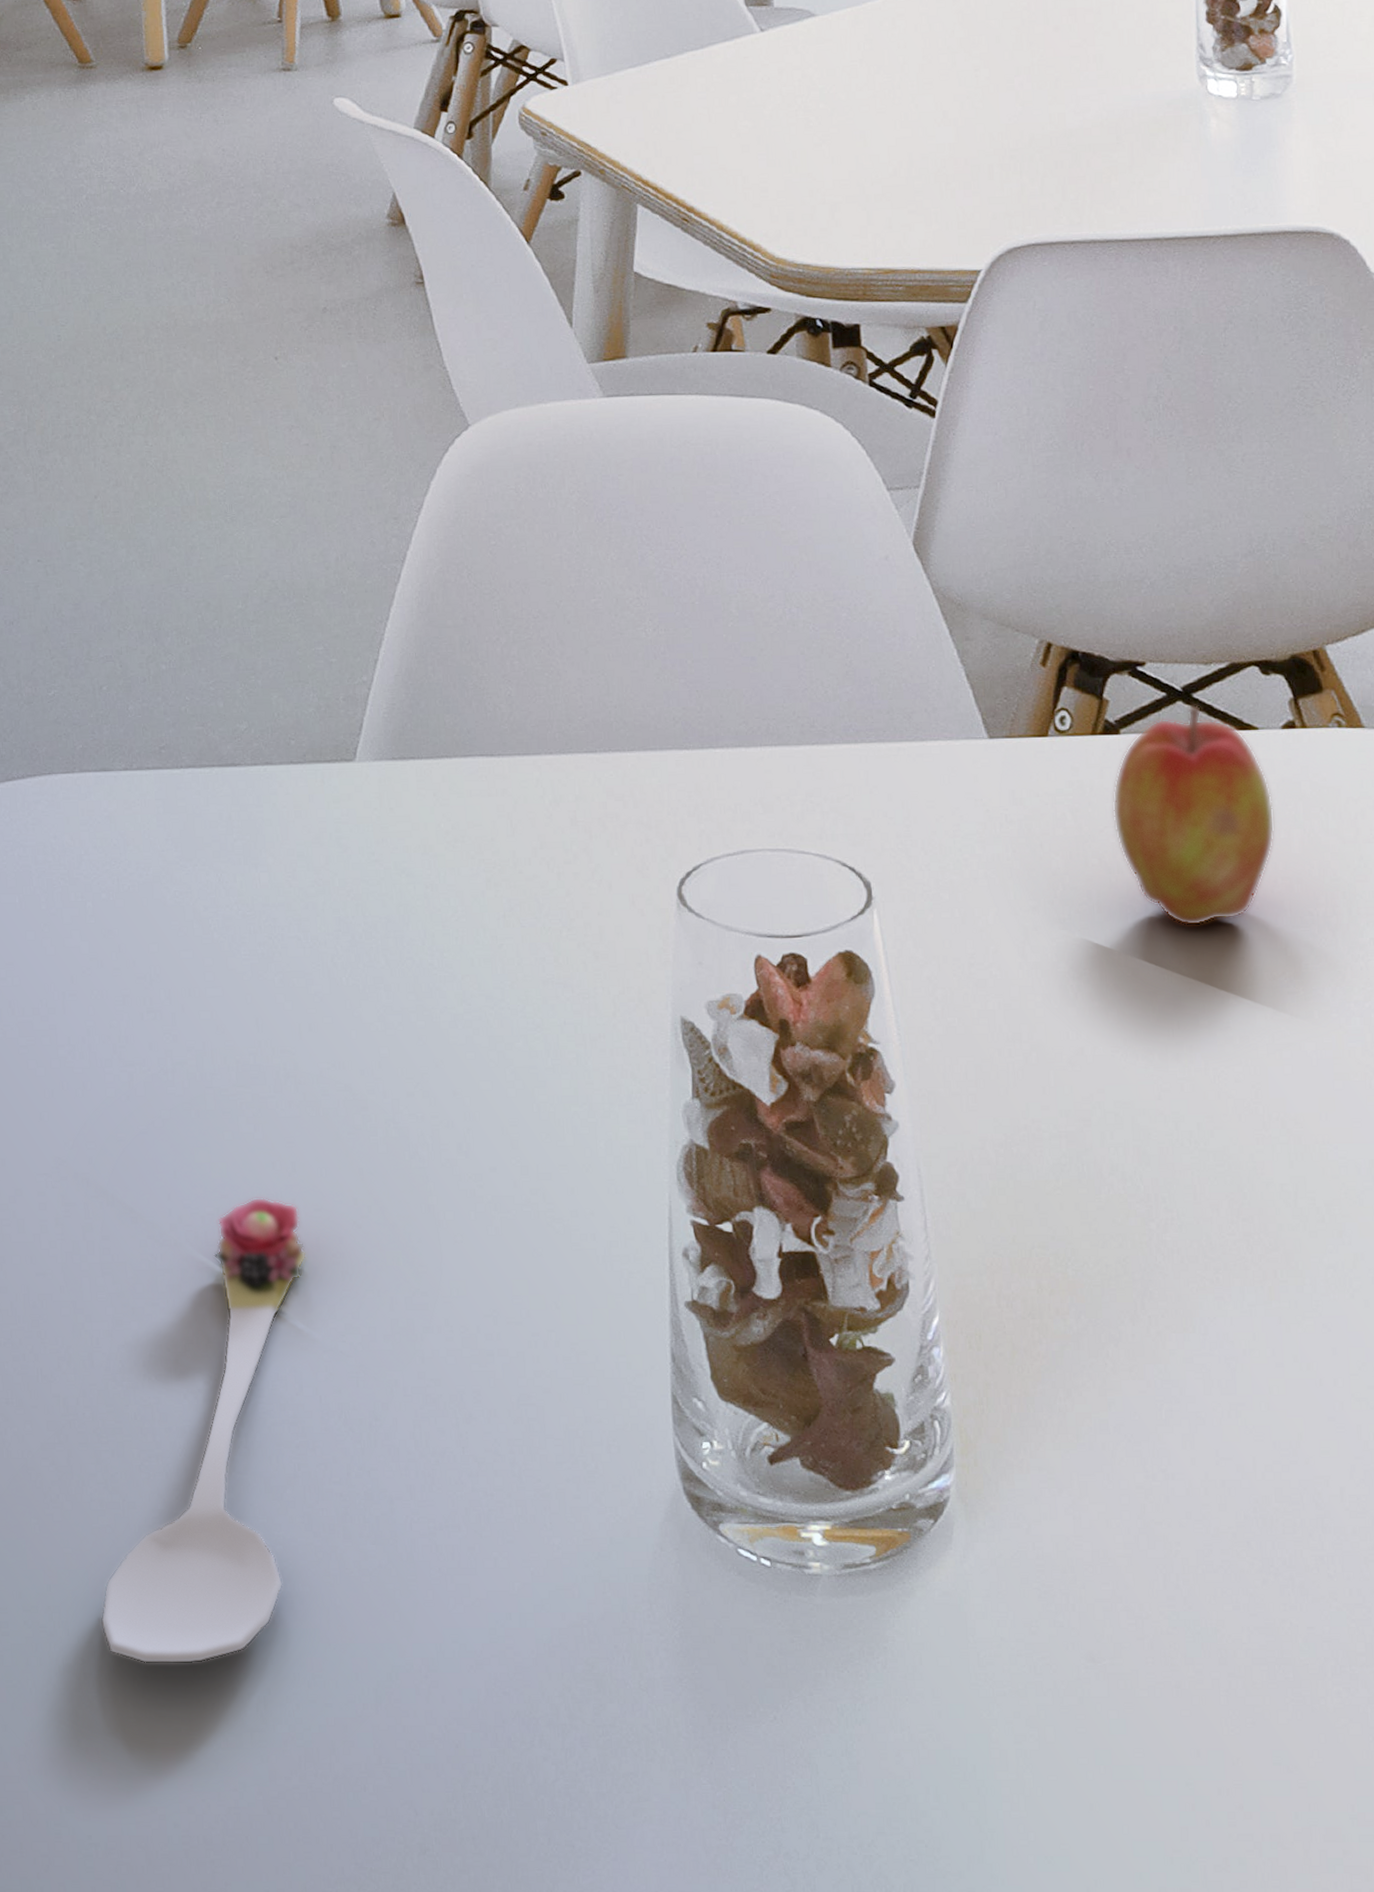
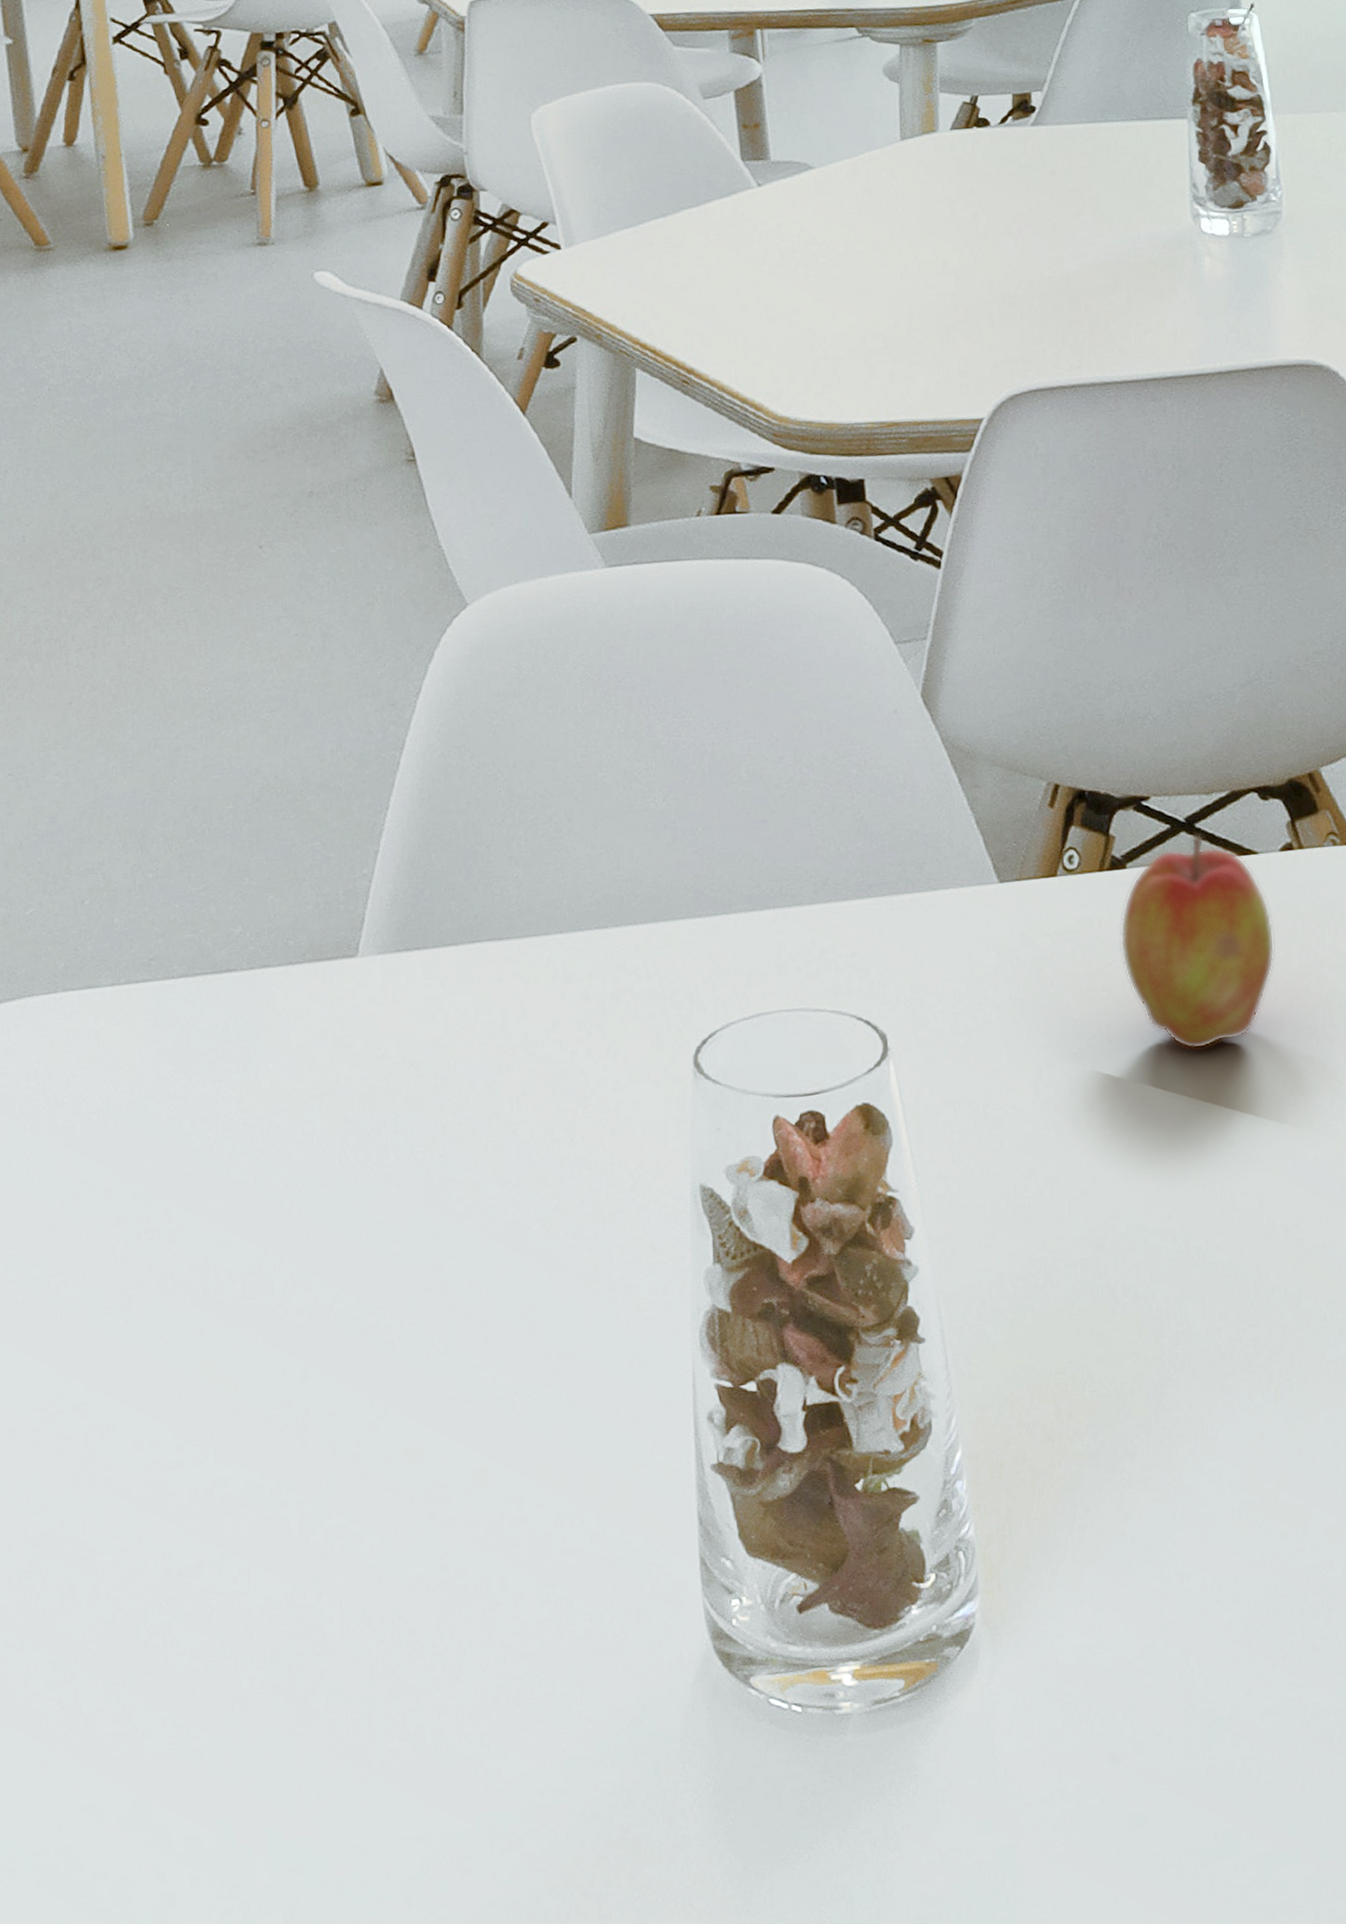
spoon: present [100,1197,307,1664] -> none [115,1408,323,1892]

